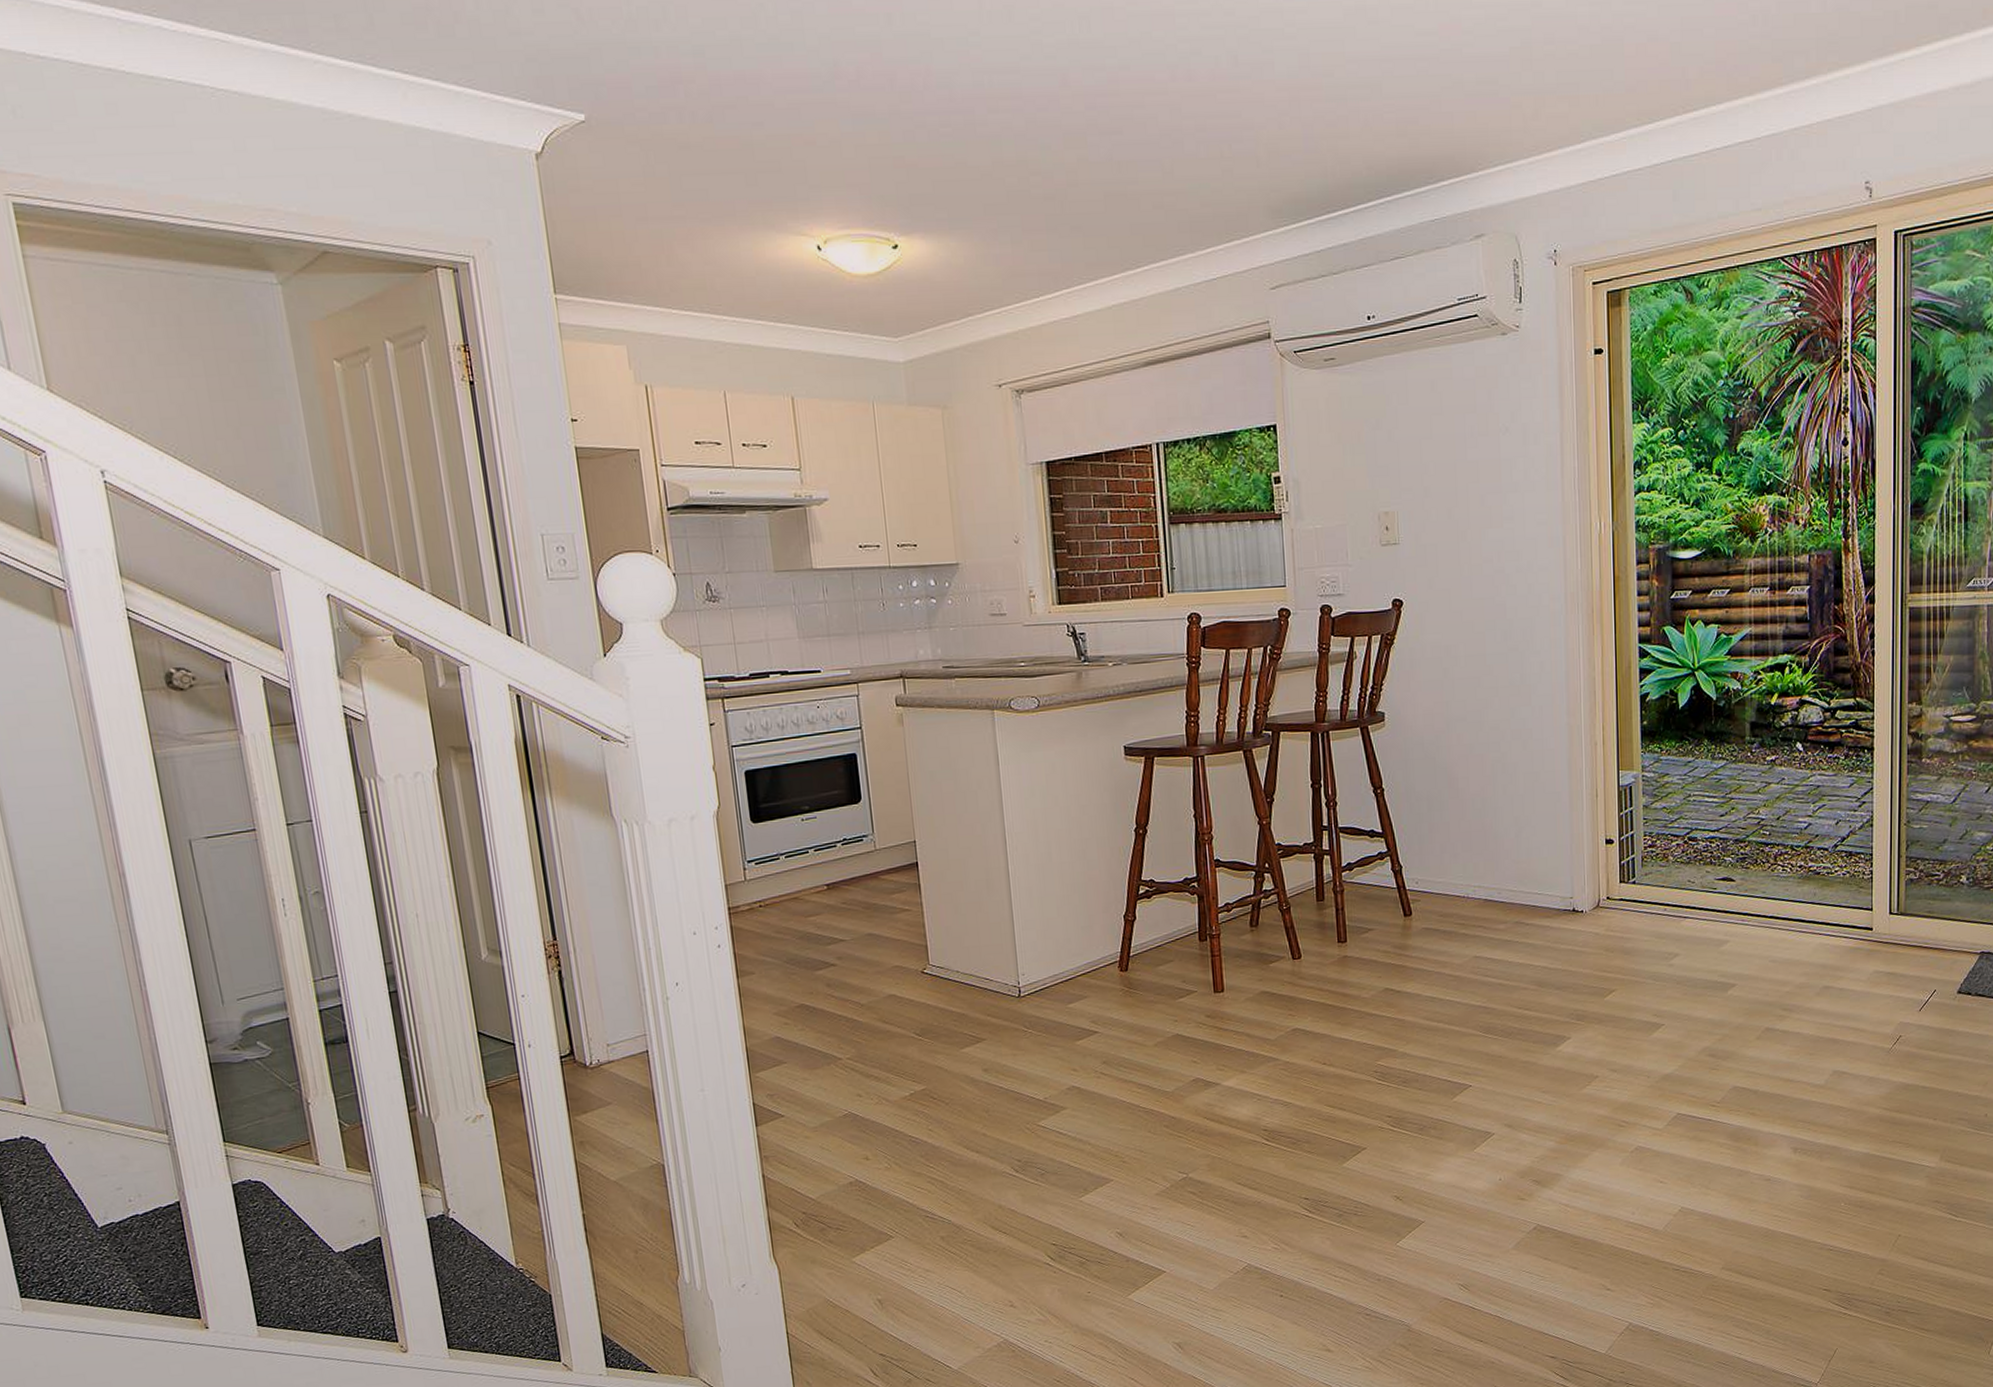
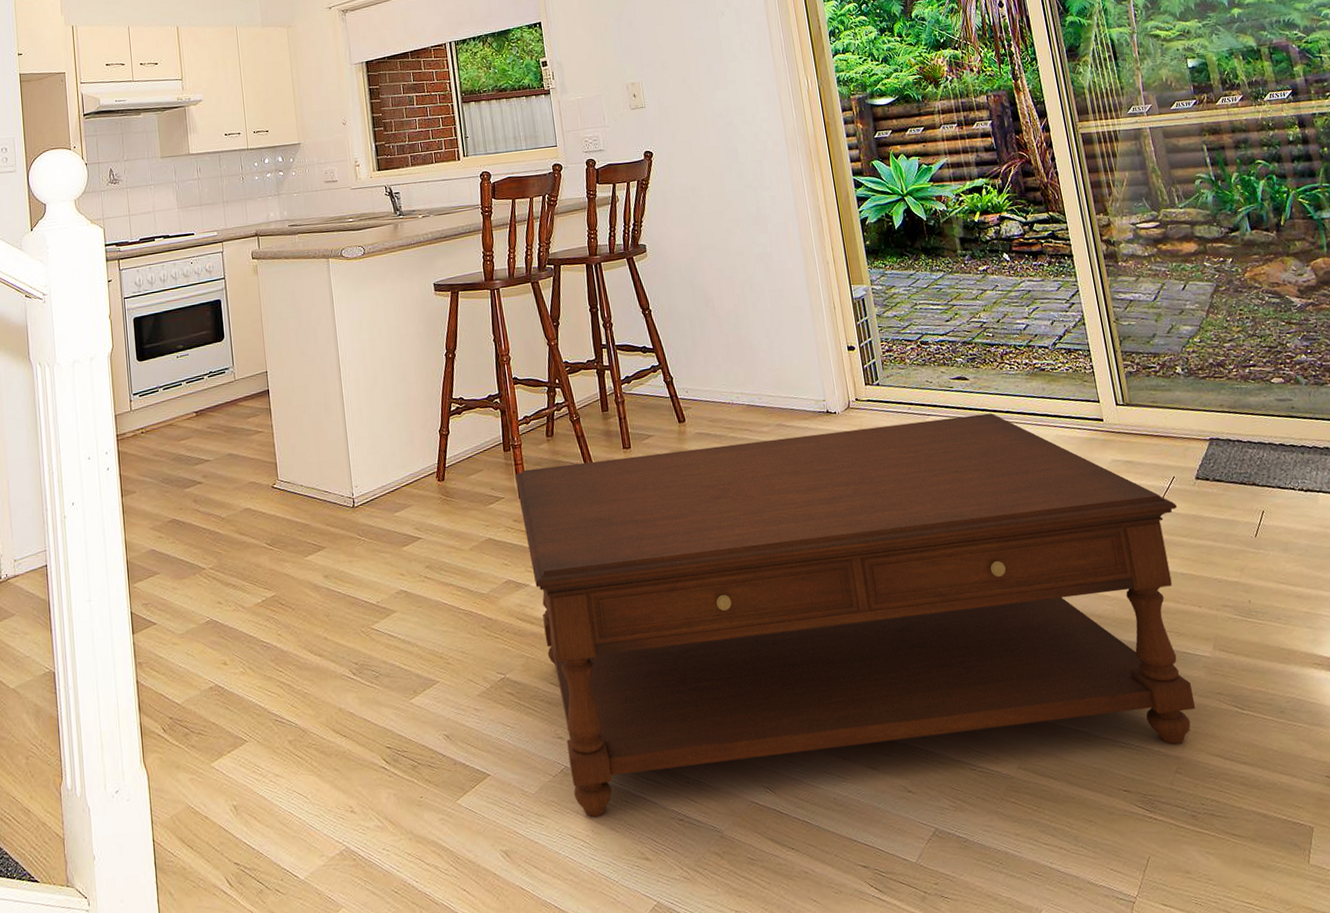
coffee table: none [1211,917,1932,1312] -> present [515,413,1195,818]

